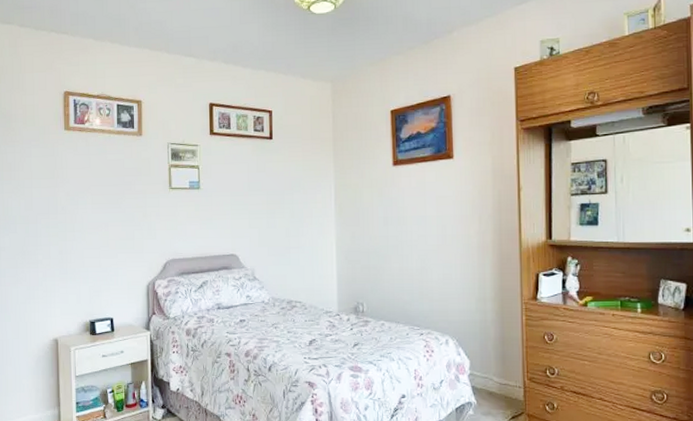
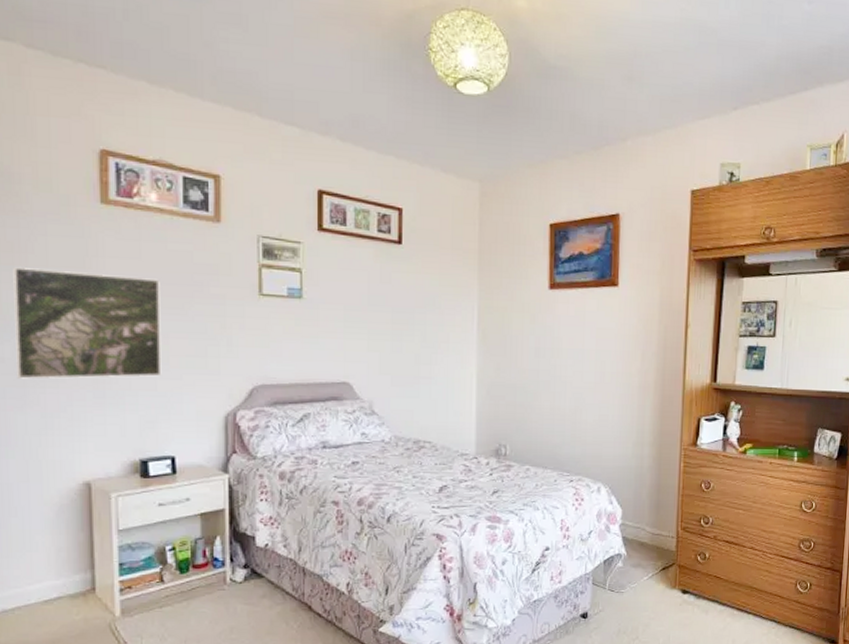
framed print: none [10,180,104,262] -> present [11,266,162,379]

